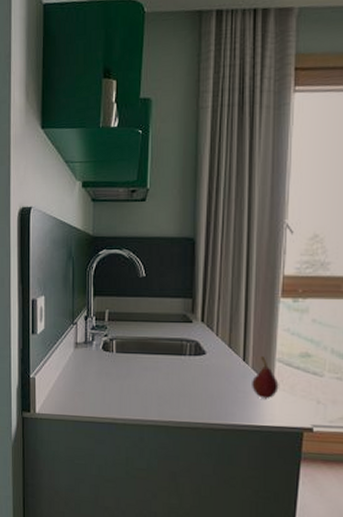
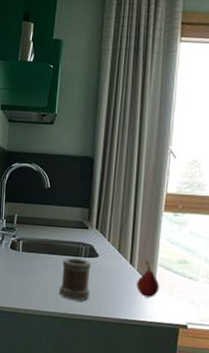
mug: none [161,356,198,407] -> present [58,257,91,301]

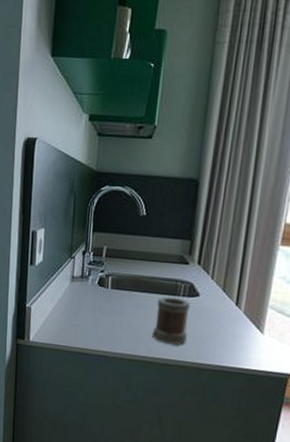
fruit: present [137,260,160,298] -> none [242,301,269,344]

